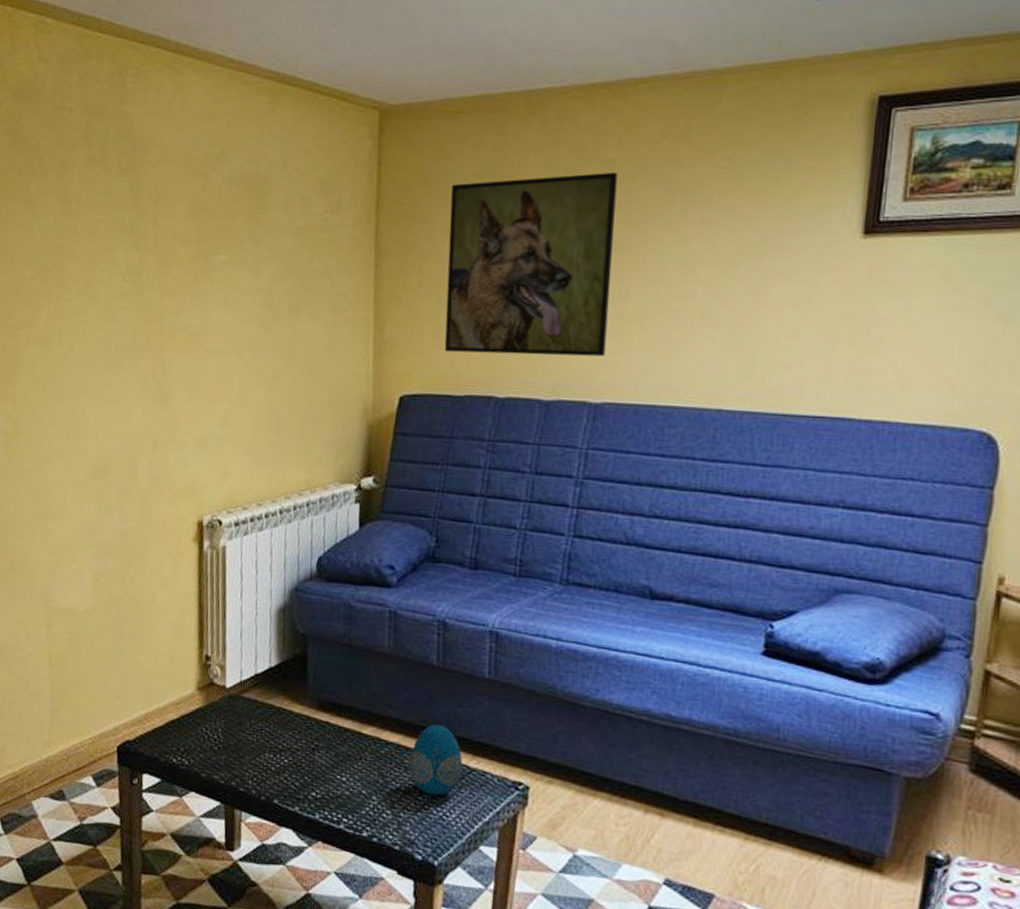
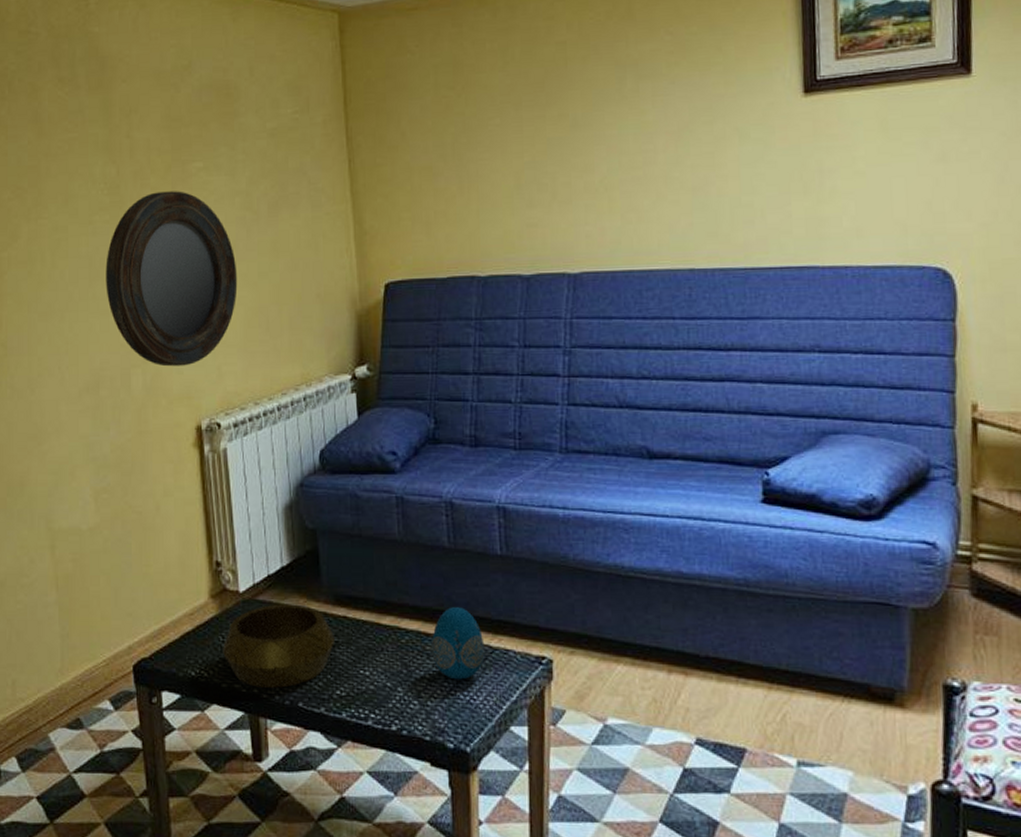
home mirror: none [120,282,252,461] -> present [106,191,238,367]
decorative bowl: none [205,703,315,784] -> present [223,604,334,688]
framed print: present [444,171,618,357] -> none [415,53,578,237]

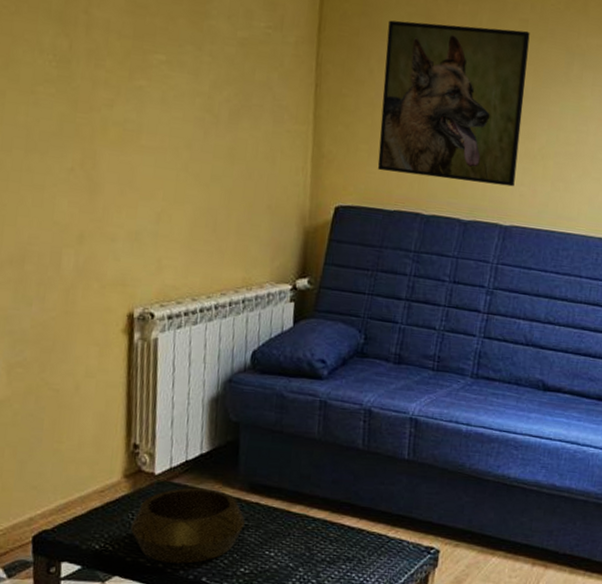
home mirror: present [106,191,238,367] -> none [43,75,190,254]
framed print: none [415,53,578,237] -> present [377,20,530,187]
decorative egg: present [432,607,485,680] -> none [334,501,383,564]

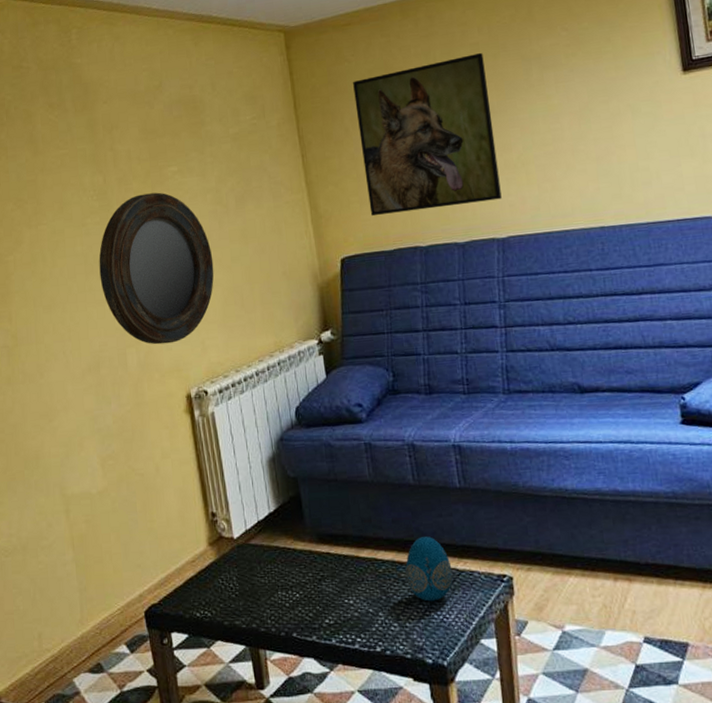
home mirror: none [43,75,190,254] -> present [99,192,214,345]
decorative bowl: present [131,487,245,564] -> none [223,545,321,622]
decorative egg: none [334,501,383,564] -> present [405,536,453,602]

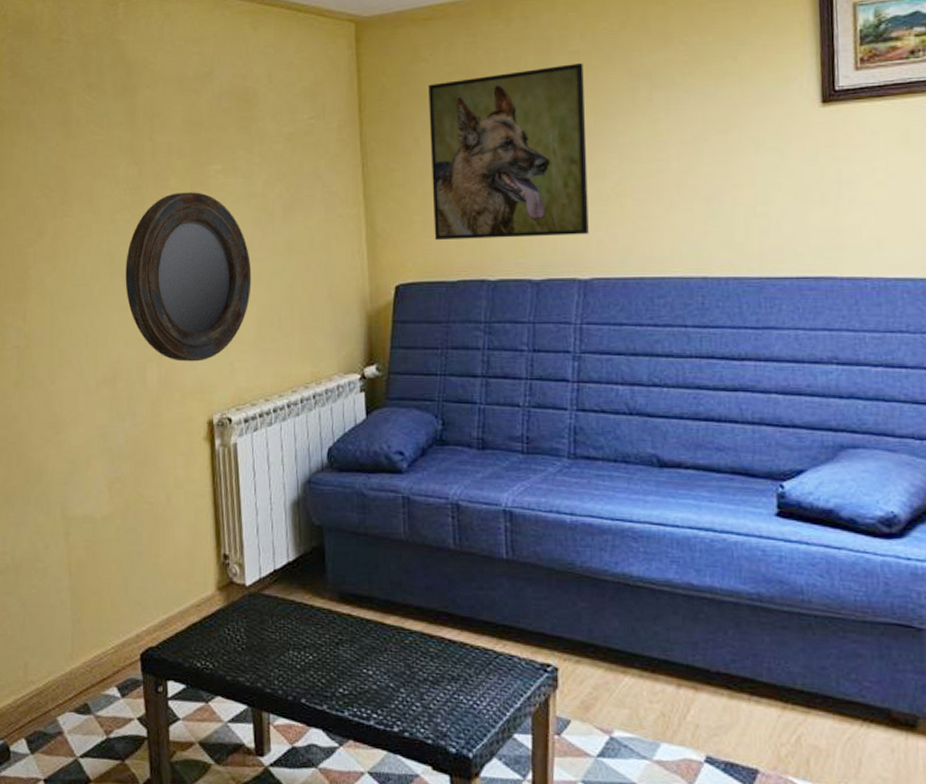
decorative egg: present [405,536,453,602] -> none [435,610,489,684]

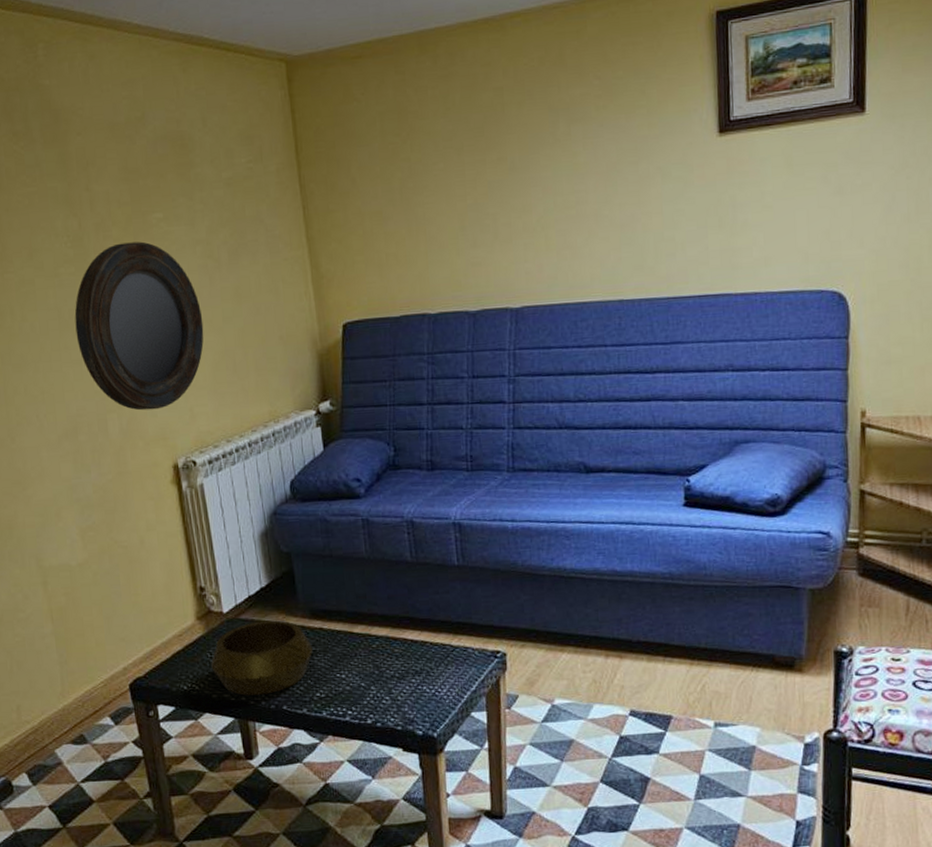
decorative bowl: none [228,599,338,683] -> present [211,620,313,696]
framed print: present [429,62,589,241] -> none [362,98,518,279]

